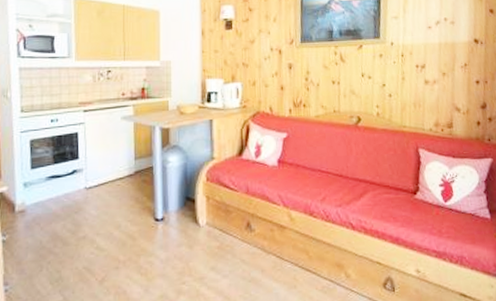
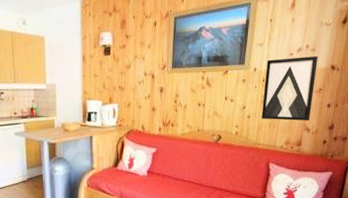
wall art: none [403,28,459,100] -> present [261,55,318,121]

